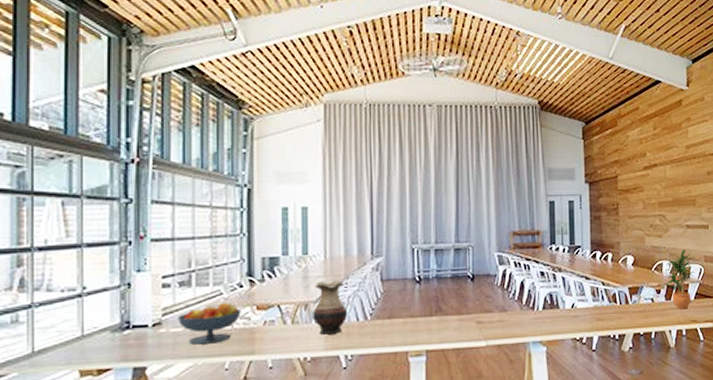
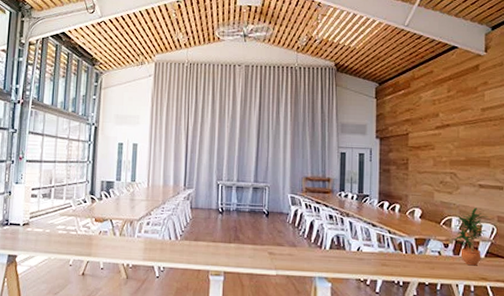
fruit bowl: present [177,301,241,345] -> none [39,212,84,244]
vase: present [311,280,348,335] -> none [135,204,163,248]

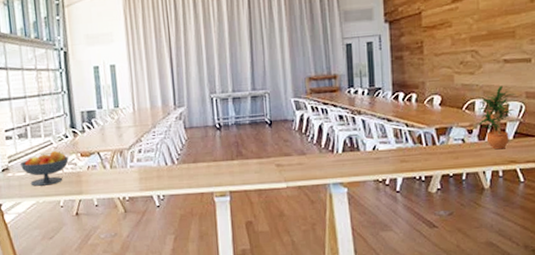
fruit bowl: none [39,212,84,244] -> present [19,150,69,186]

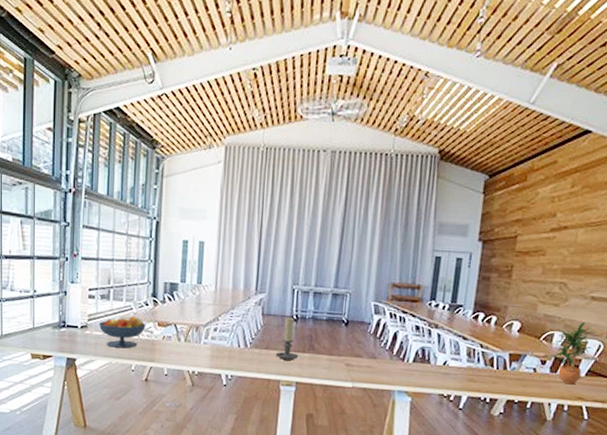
candle holder: none [204,126,228,172] -> present [275,317,299,361]

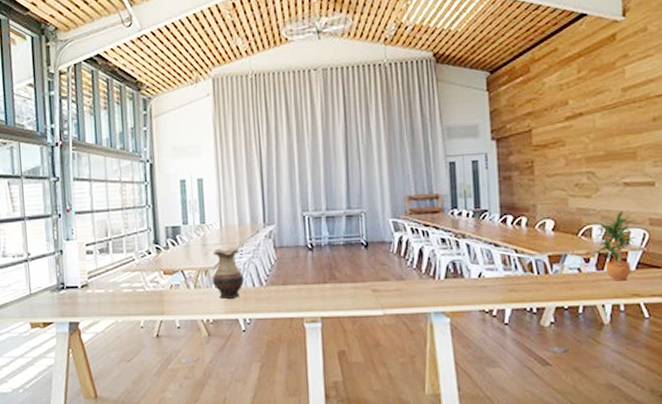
fruit bowl: present [98,316,146,348] -> none [99,267,151,305]
vase: none [201,308,232,355] -> present [211,247,245,299]
candle holder: present [275,317,299,361] -> none [294,247,320,295]

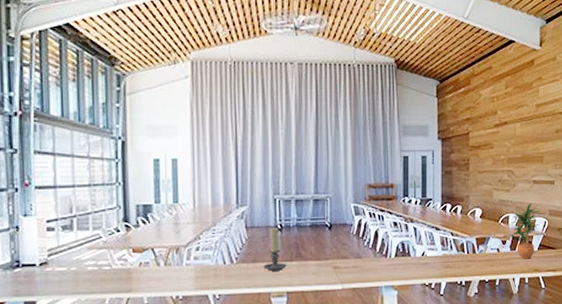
vase: present [211,247,245,299] -> none [182,227,216,276]
candle holder: none [294,247,320,295] -> present [263,227,287,272]

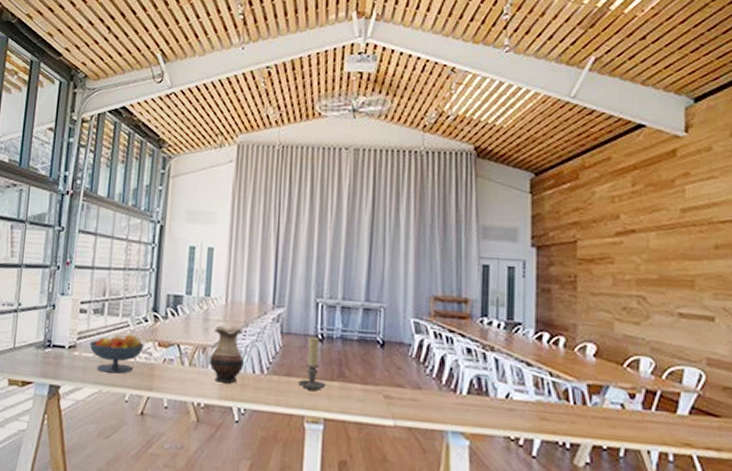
fruit bowl: none [61,244,119,283] -> present [89,334,144,374]
vase: none [182,227,216,276] -> present [208,325,245,383]
potted plant: present [510,203,541,259] -> none [642,344,693,426]

